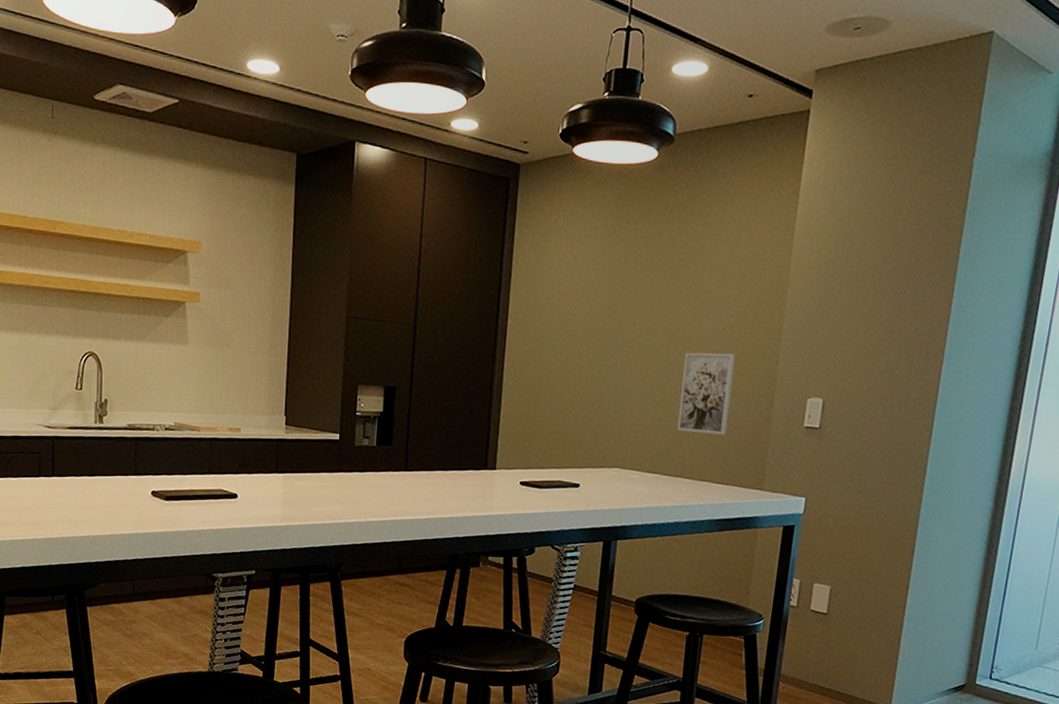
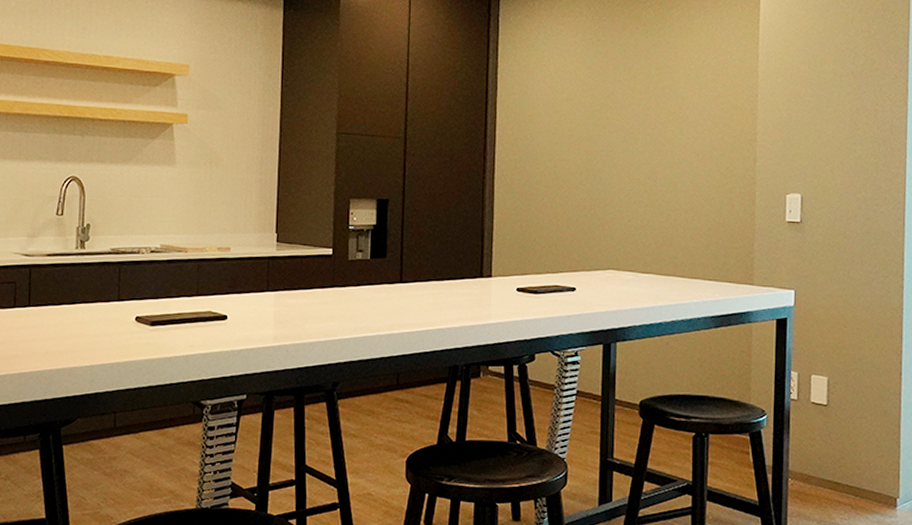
wall art: present [677,352,735,435] -> none [666,154,715,233]

